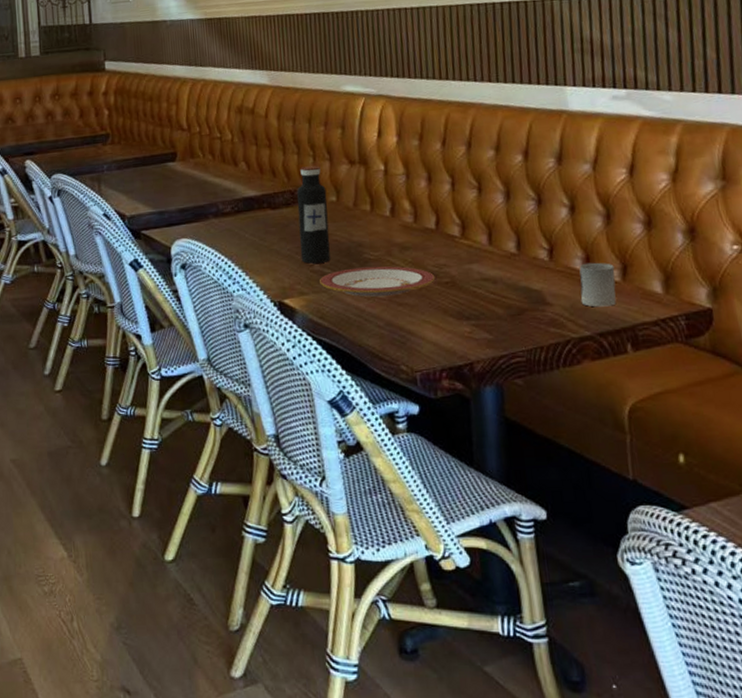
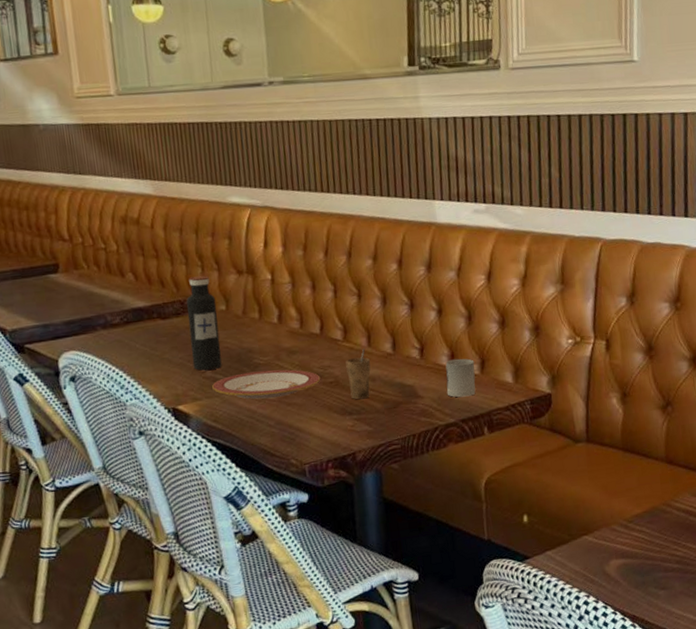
cup: none [463,247,492,303] -> present [345,348,371,400]

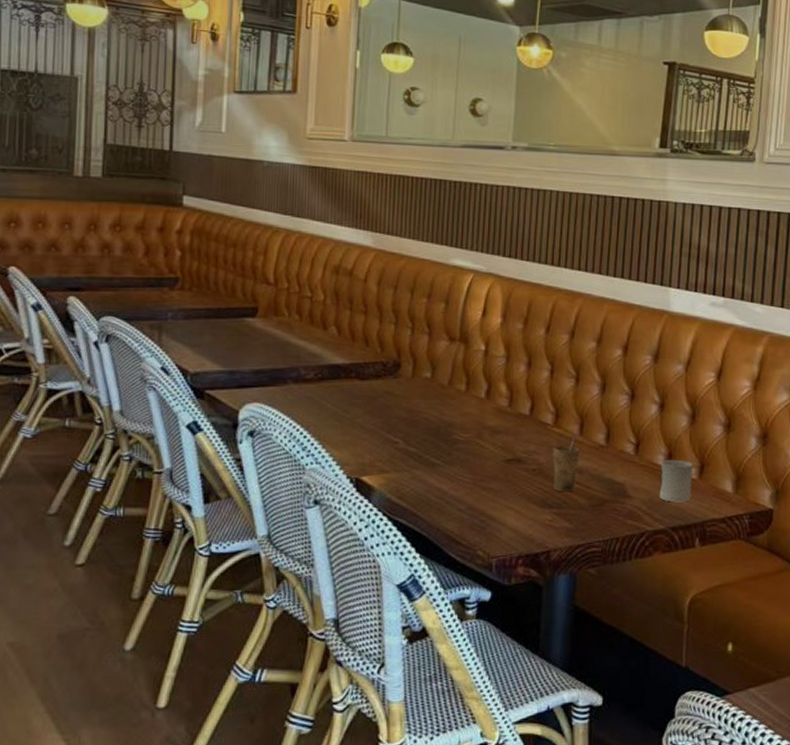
water bottle: present [186,276,222,371] -> none [385,338,422,440]
plate: present [212,369,321,400] -> none [403,448,523,480]

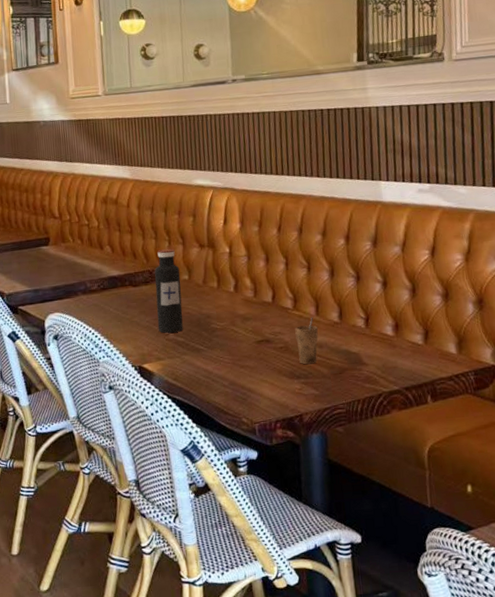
water bottle: none [385,338,422,440] -> present [155,249,183,333]
cup: present [659,459,693,502] -> none [389,328,420,366]

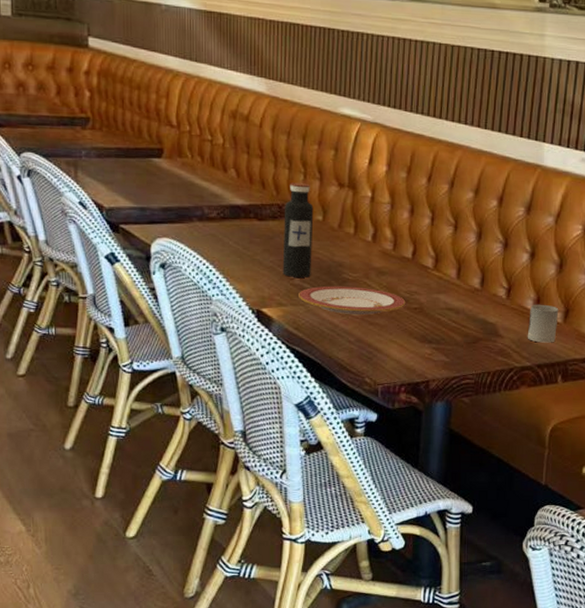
plate: none [174,334,272,361] -> present [299,286,406,316]
cup: present [295,317,319,365] -> none [432,280,458,330]
cup: none [389,328,420,366] -> present [527,304,559,343]

